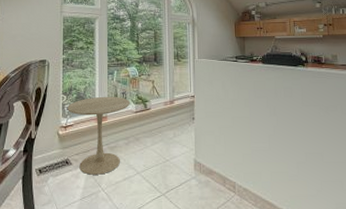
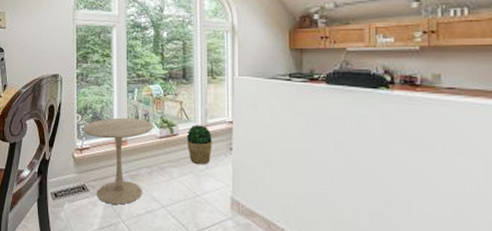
potted plant: none [157,100,179,134] -> present [186,125,212,165]

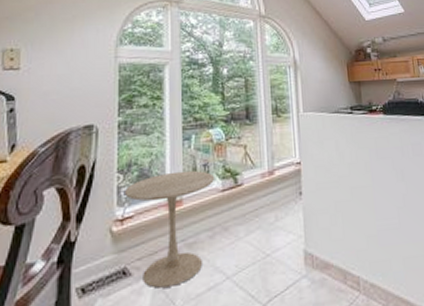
potted plant: present [186,125,212,165] -> none [252,170,281,218]

